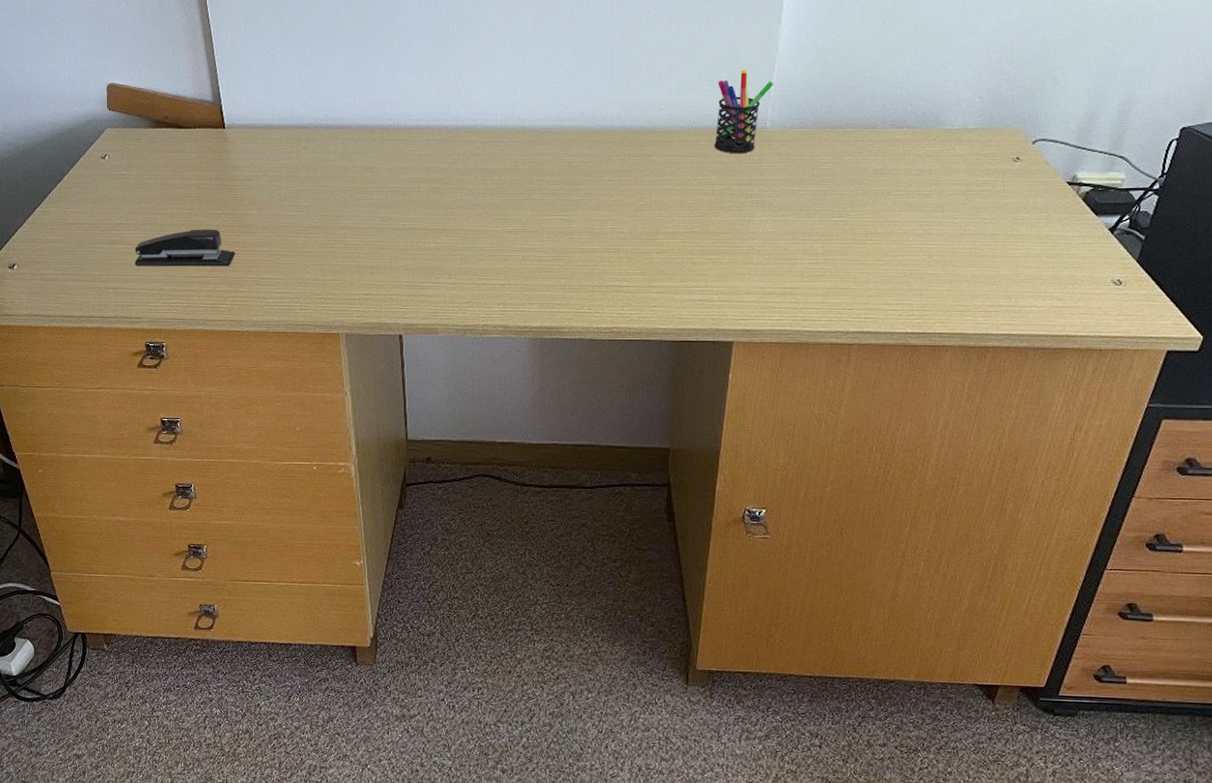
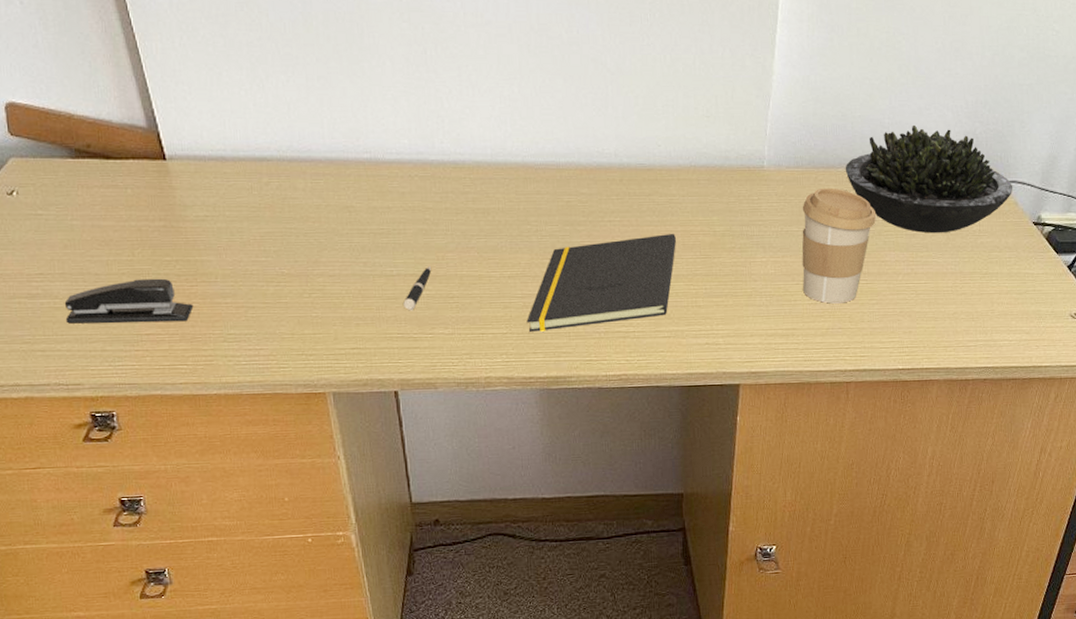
pen: none [413,220,440,262] -> present [403,265,431,311]
notepad: none [524,192,673,284] -> present [526,233,676,332]
pen holder: present [714,69,773,154] -> none [714,106,769,194]
coffee cup: none [803,147,886,263] -> present [802,187,877,304]
succulent plant: none [853,83,1044,193] -> present [845,124,1013,234]

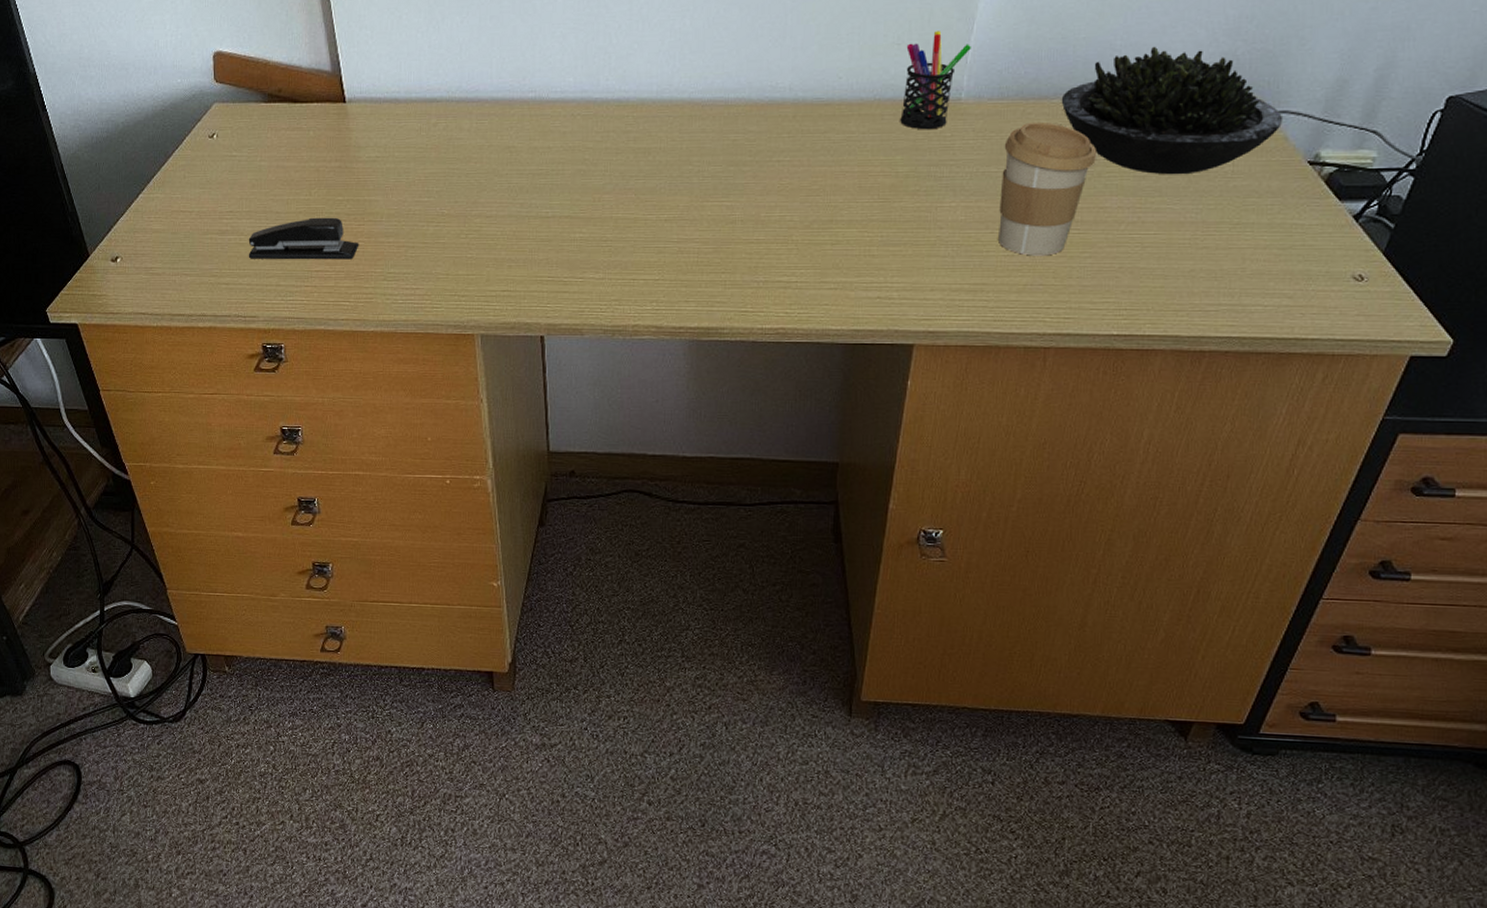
pen: present [403,265,431,311] -> none [556,207,586,254]
notepad: present [526,233,676,332] -> none [680,174,851,279]
pen holder: none [714,106,769,194] -> present [900,31,971,130]

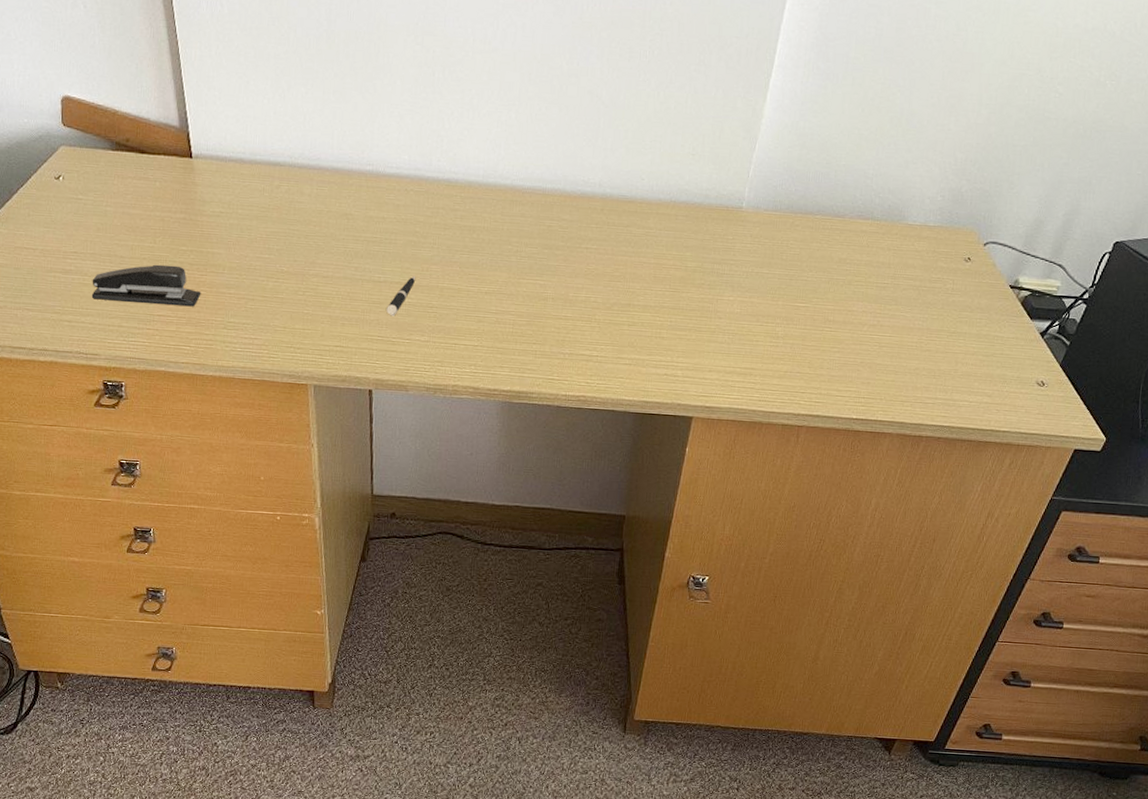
pen: none [556,207,586,254] -> present [386,275,415,317]
pen holder: present [900,31,971,130] -> none [691,146,753,232]
coffee cup: present [998,121,1097,256] -> none [766,233,849,348]
succulent plant: present [1061,46,1284,175] -> none [823,177,994,289]

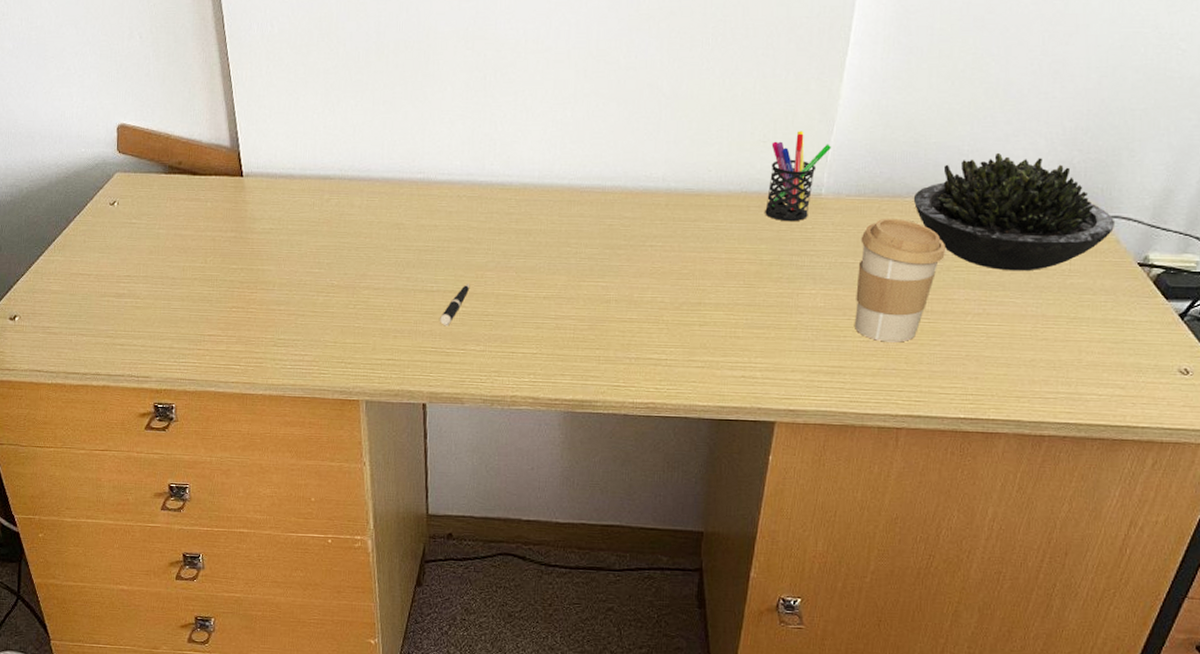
stapler: present [91,264,201,307] -> none [143,284,252,325]
pen holder: none [691,146,753,232] -> present [765,131,831,222]
coffee cup: none [766,233,849,348] -> present [855,218,946,342]
succulent plant: none [823,177,994,289] -> present [913,152,1116,272]

